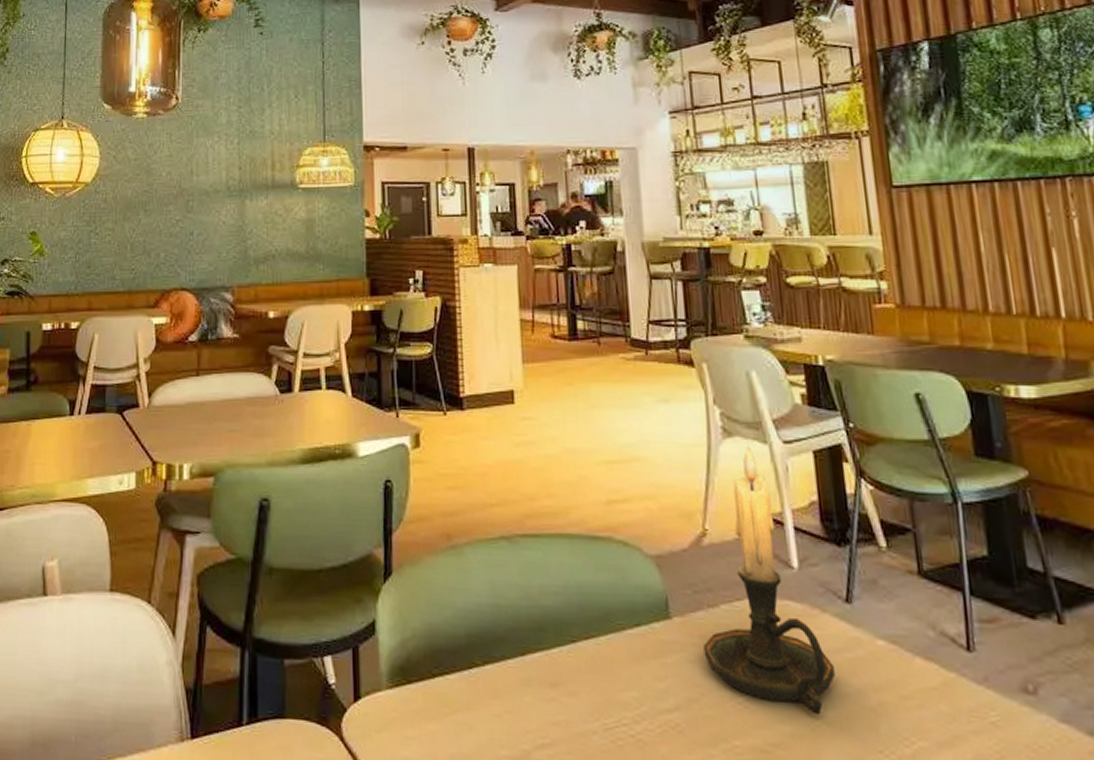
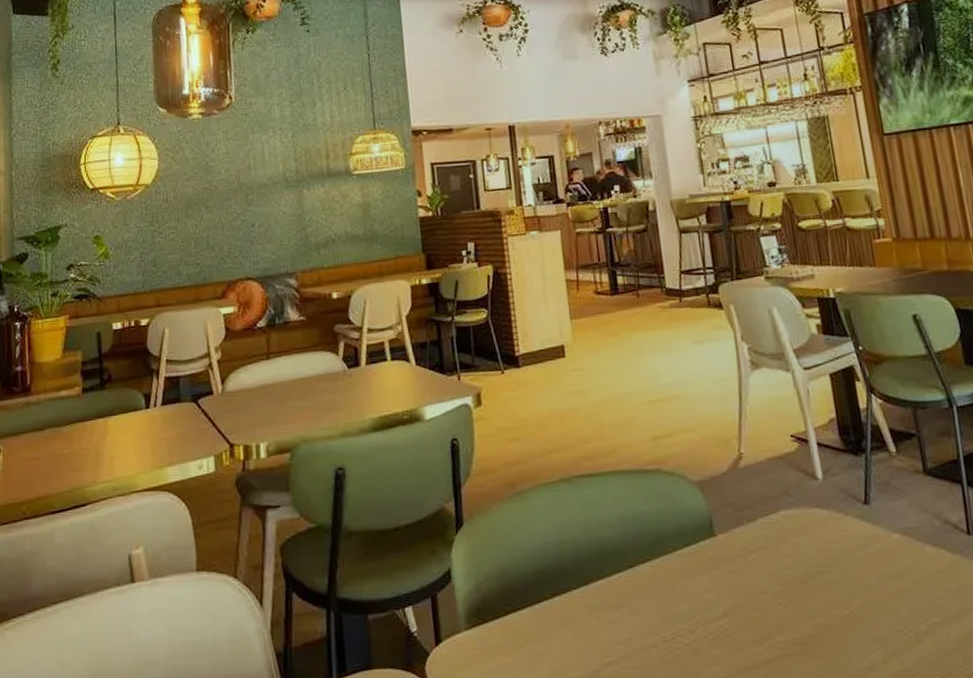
candle holder: present [703,444,835,715] -> none [745,374,859,606]

